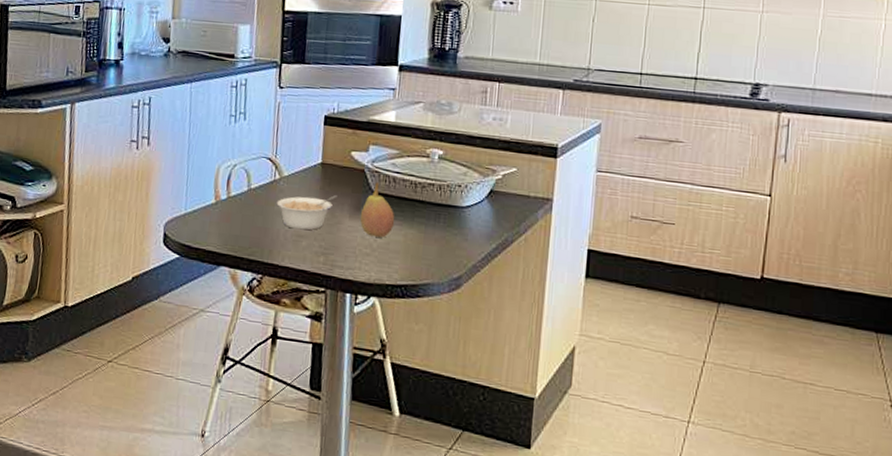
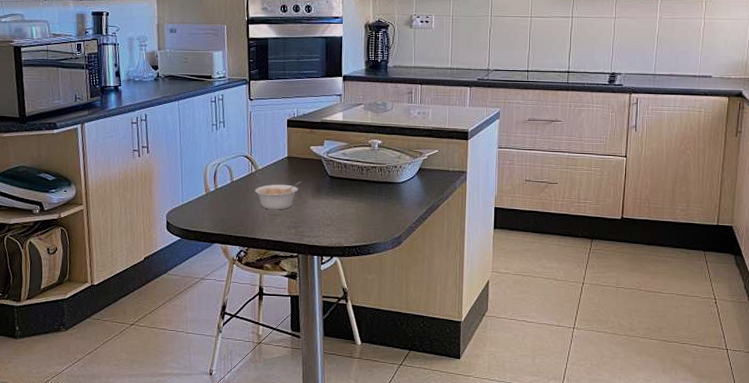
fruit: present [360,181,395,238] -> none [320,168,348,211]

